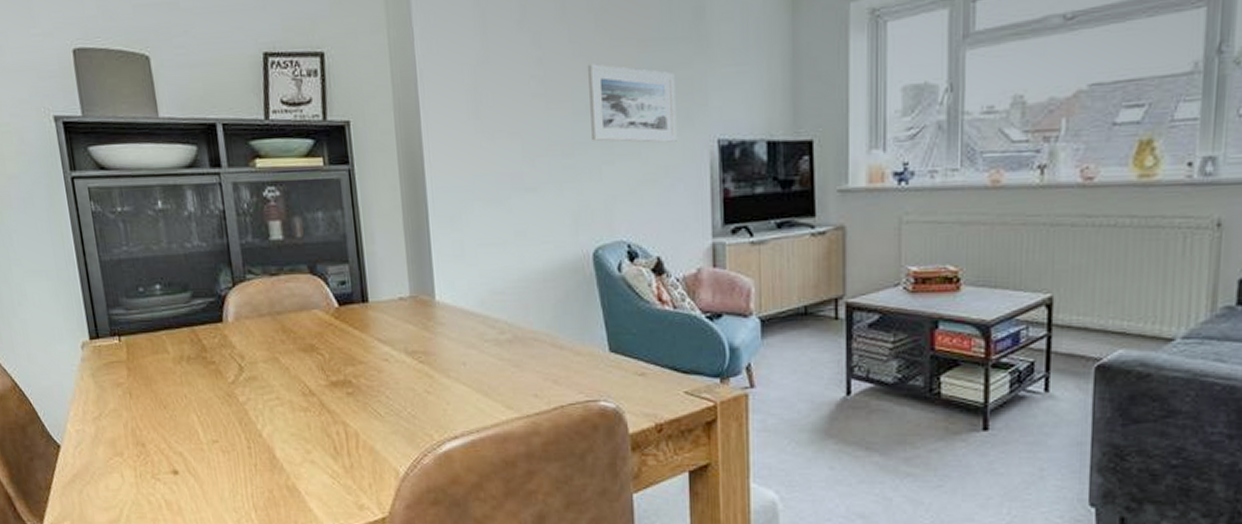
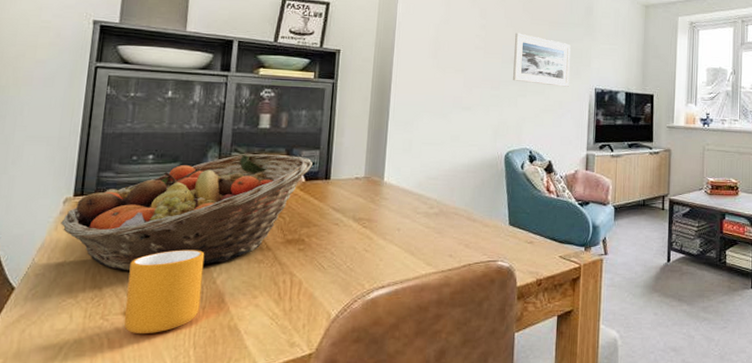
fruit basket: none [85,273,344,425] -> present [61,153,313,271]
mug: none [166,398,251,495] -> present [123,250,205,335]

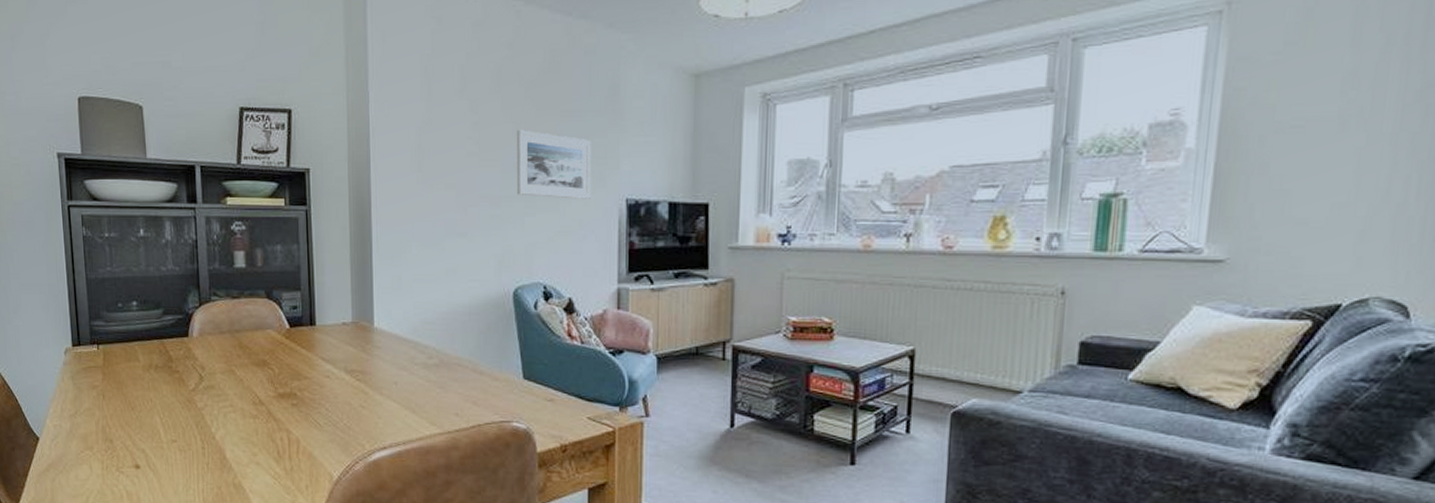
fruit basket: present [61,153,313,271] -> none [66,297,295,424]
mug: present [123,250,205,335] -> none [133,403,204,488]

